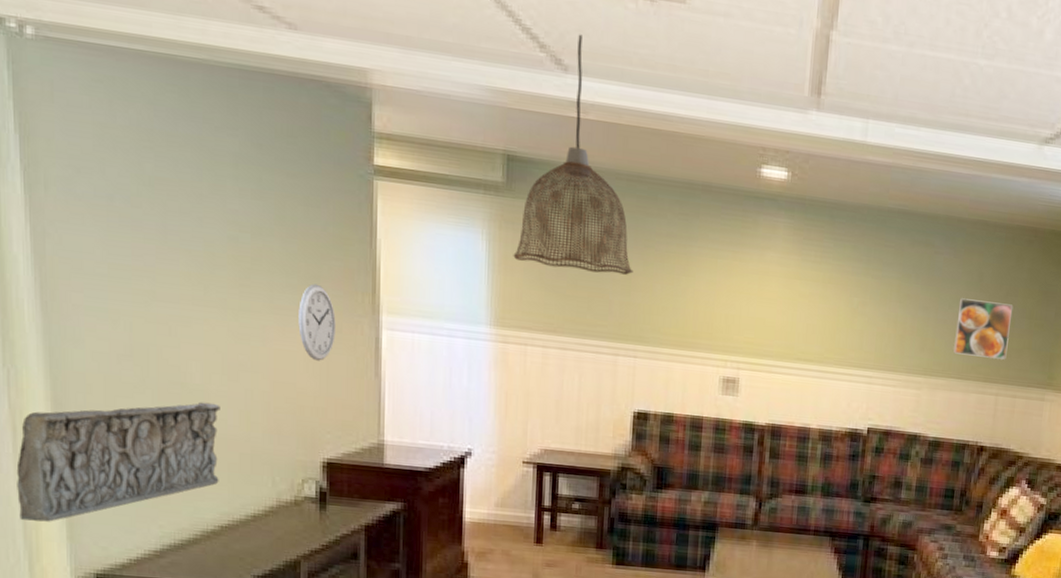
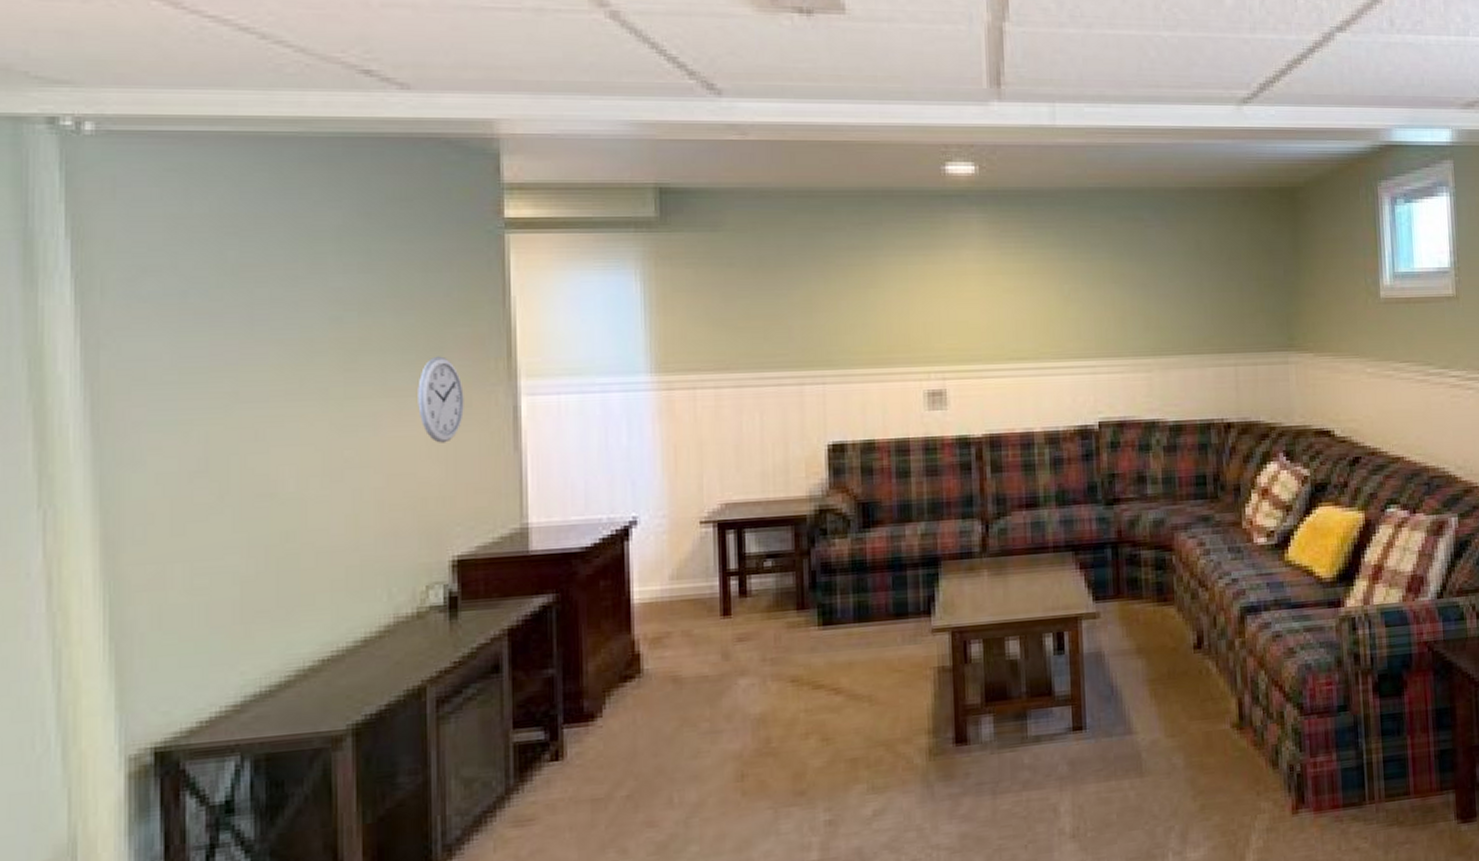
wall relief: present [16,402,220,522] -> none [50,511,321,695]
pendant lamp: present [513,34,633,275] -> none [673,57,813,299]
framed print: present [953,298,1013,360] -> none [1179,268,1240,328]

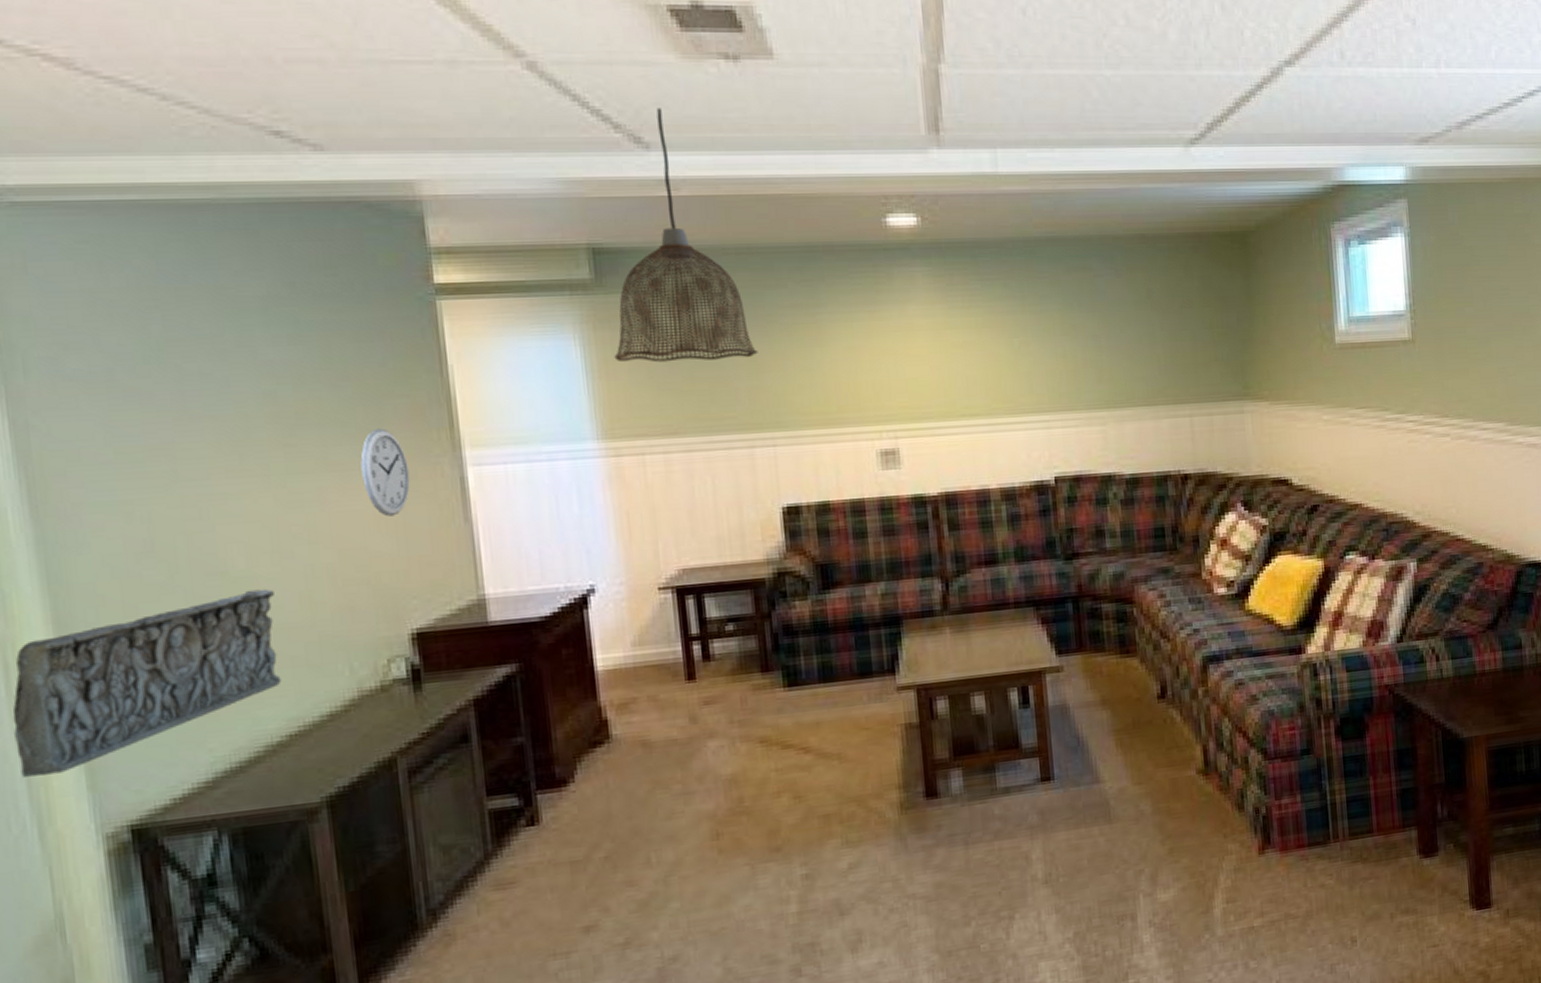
wall relief: none [50,511,321,695] -> present [13,588,282,777]
pendant lamp: none [673,57,813,299] -> present [614,108,758,363]

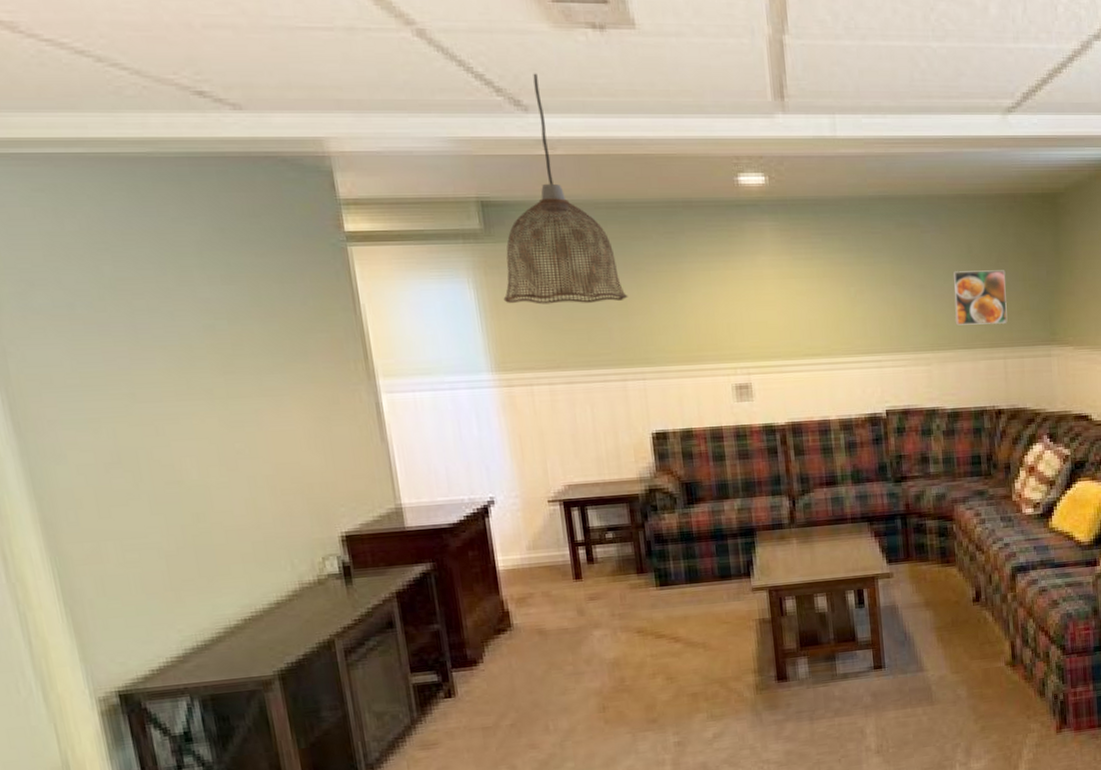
wall relief: present [13,588,282,777] -> none [12,496,235,650]
wall clock: present [360,428,410,517] -> none [290,359,334,436]
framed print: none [1130,317,1194,380] -> present [953,270,1008,325]

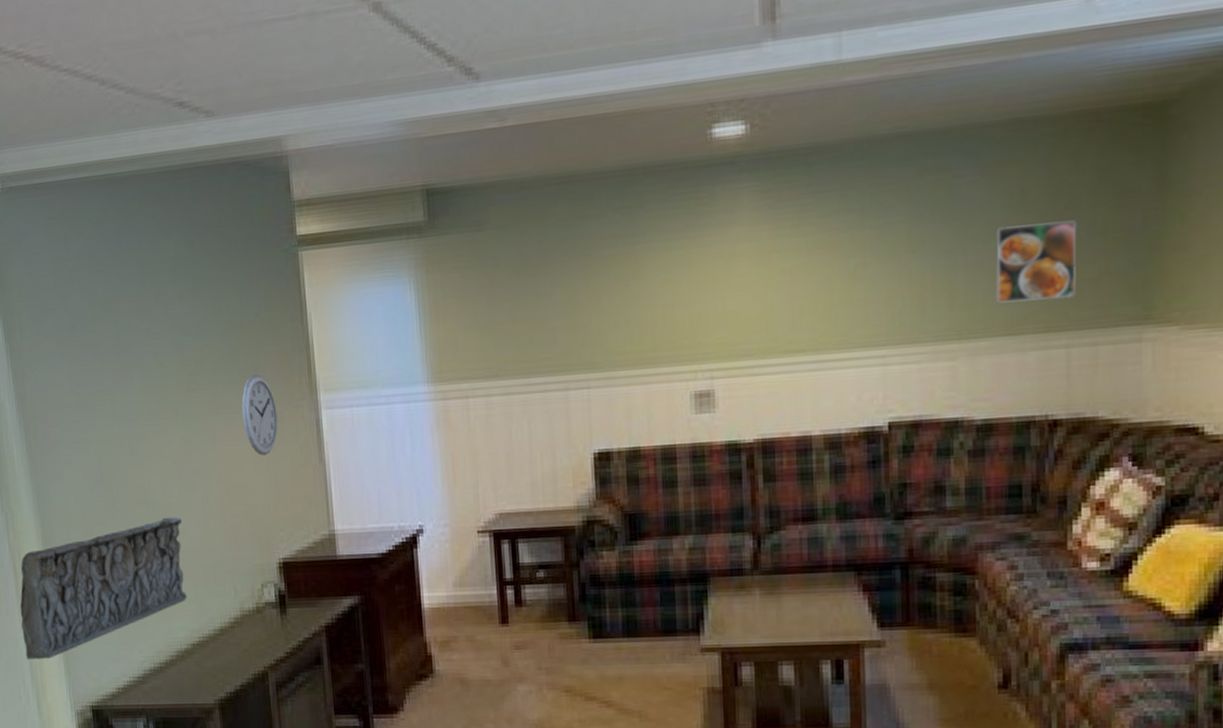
wall relief: none [12,496,235,650] -> present [20,517,187,659]
wall clock: none [290,359,334,436] -> present [241,374,278,456]
pendant lamp: present [503,73,628,305] -> none [443,33,576,305]

